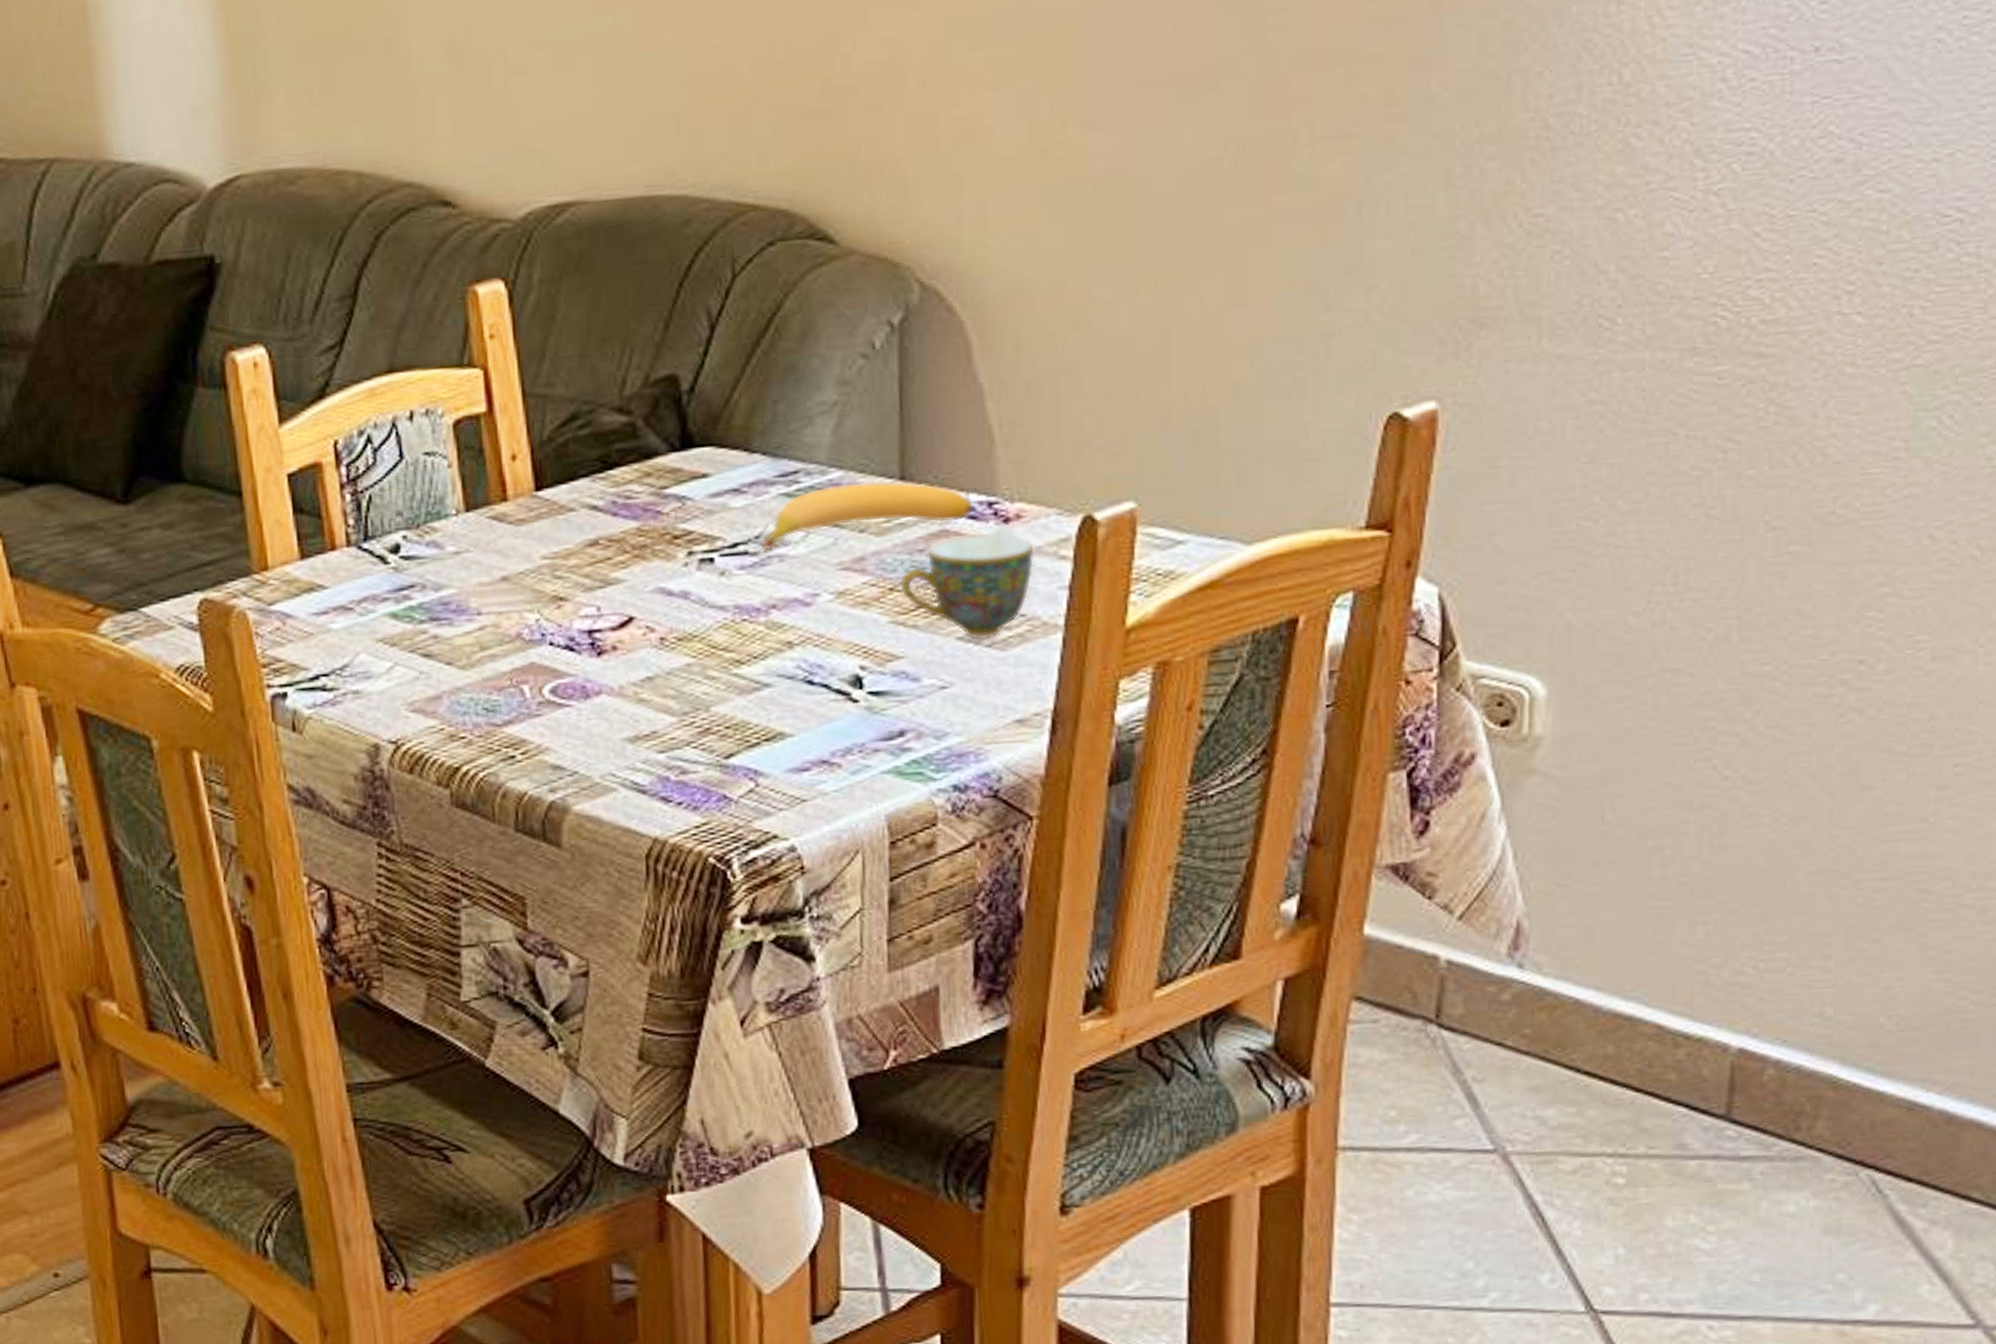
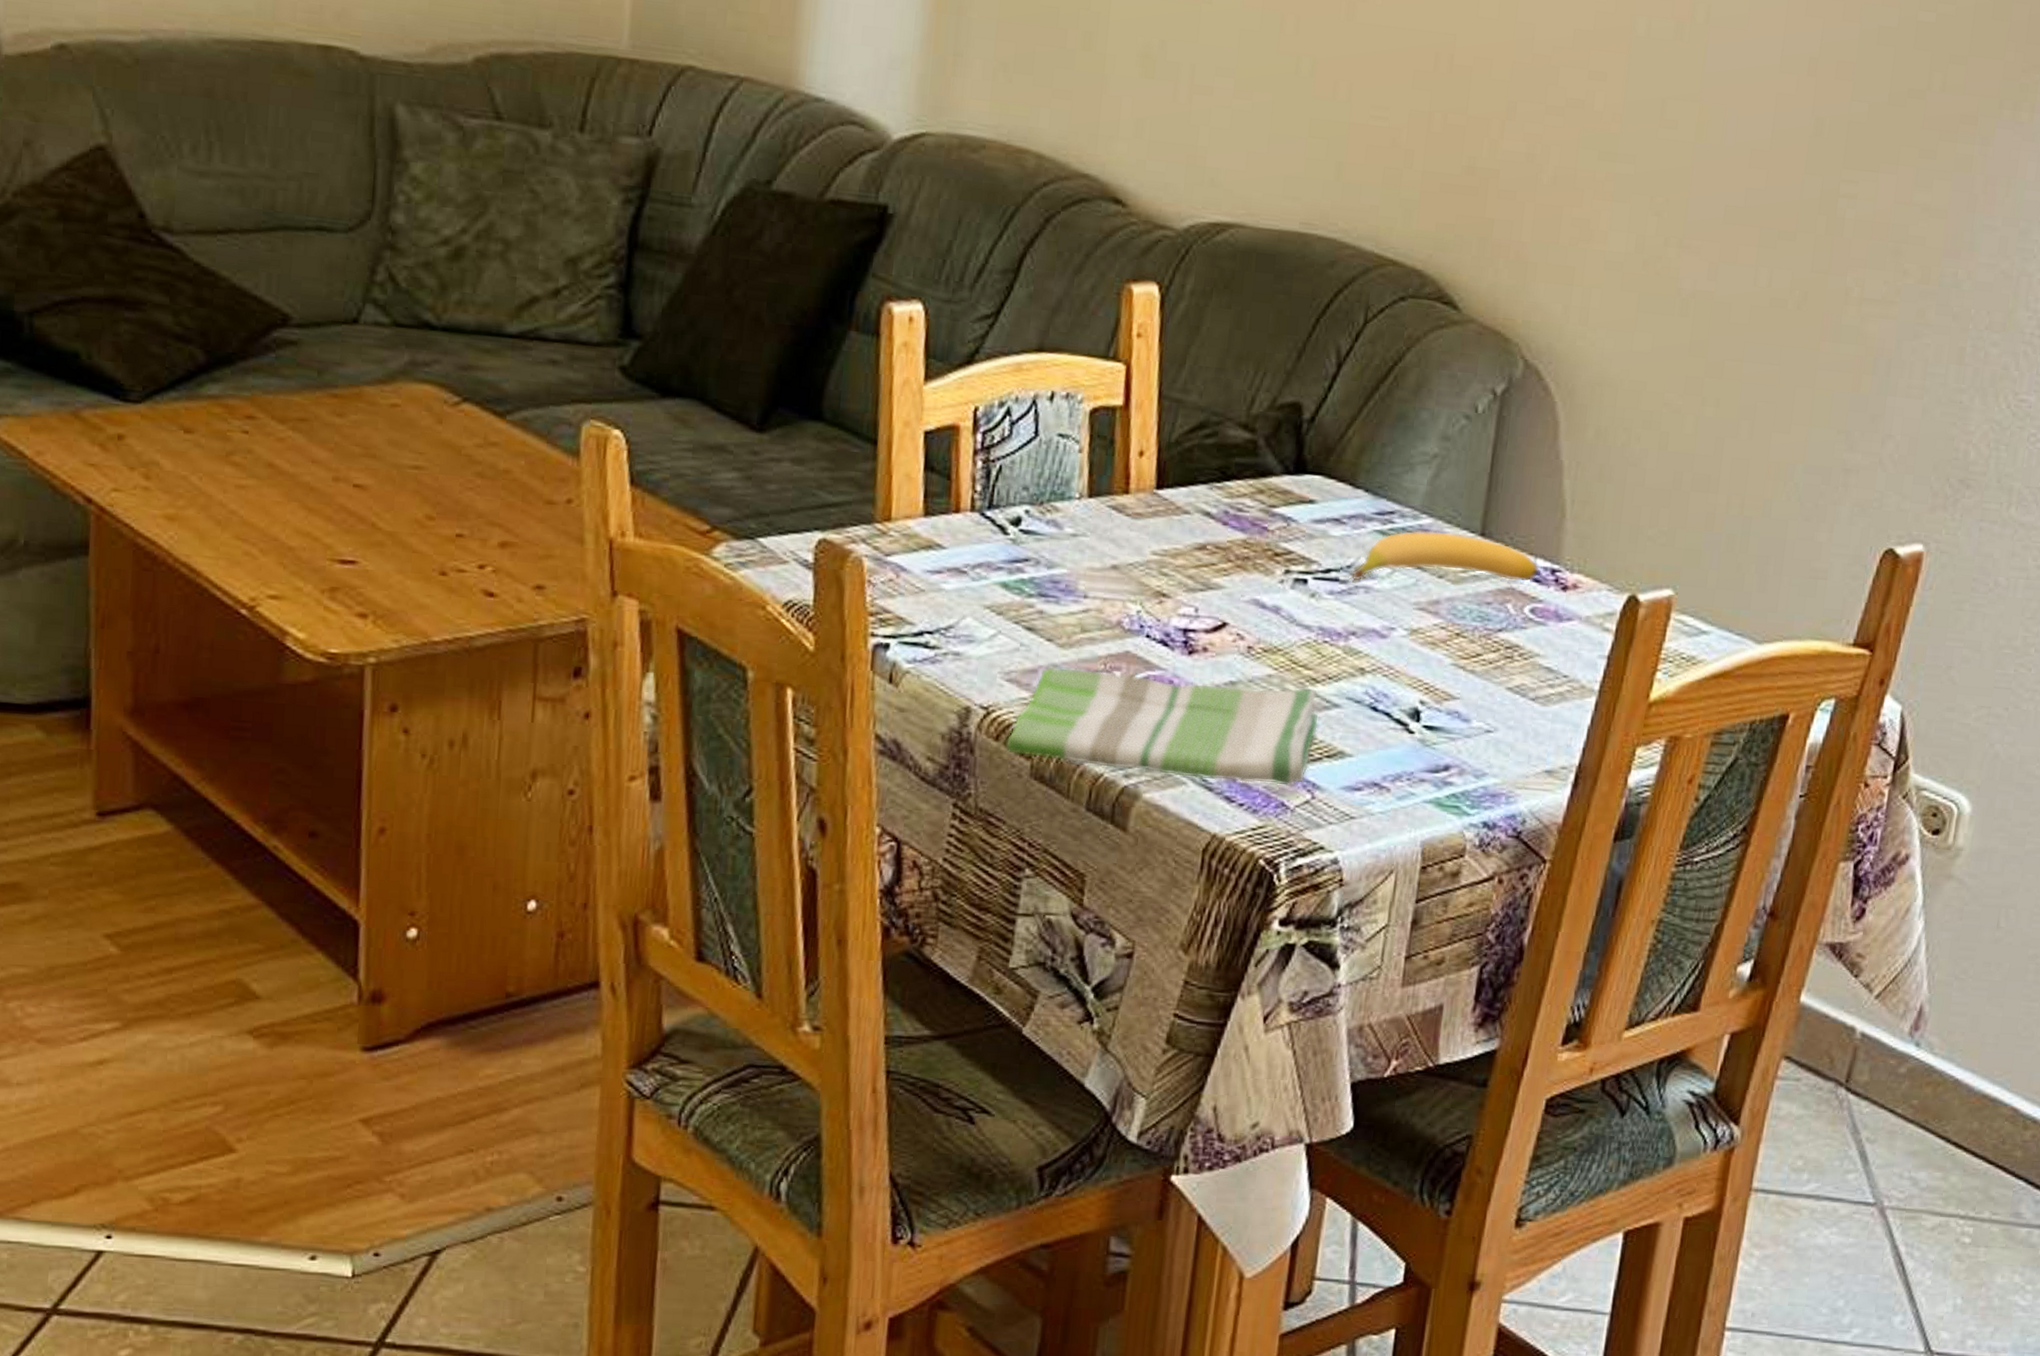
dish towel: none [420,670,751,786] -> present [1005,667,1319,787]
teacup: present [899,524,1035,641] -> none [1465,590,1585,694]

